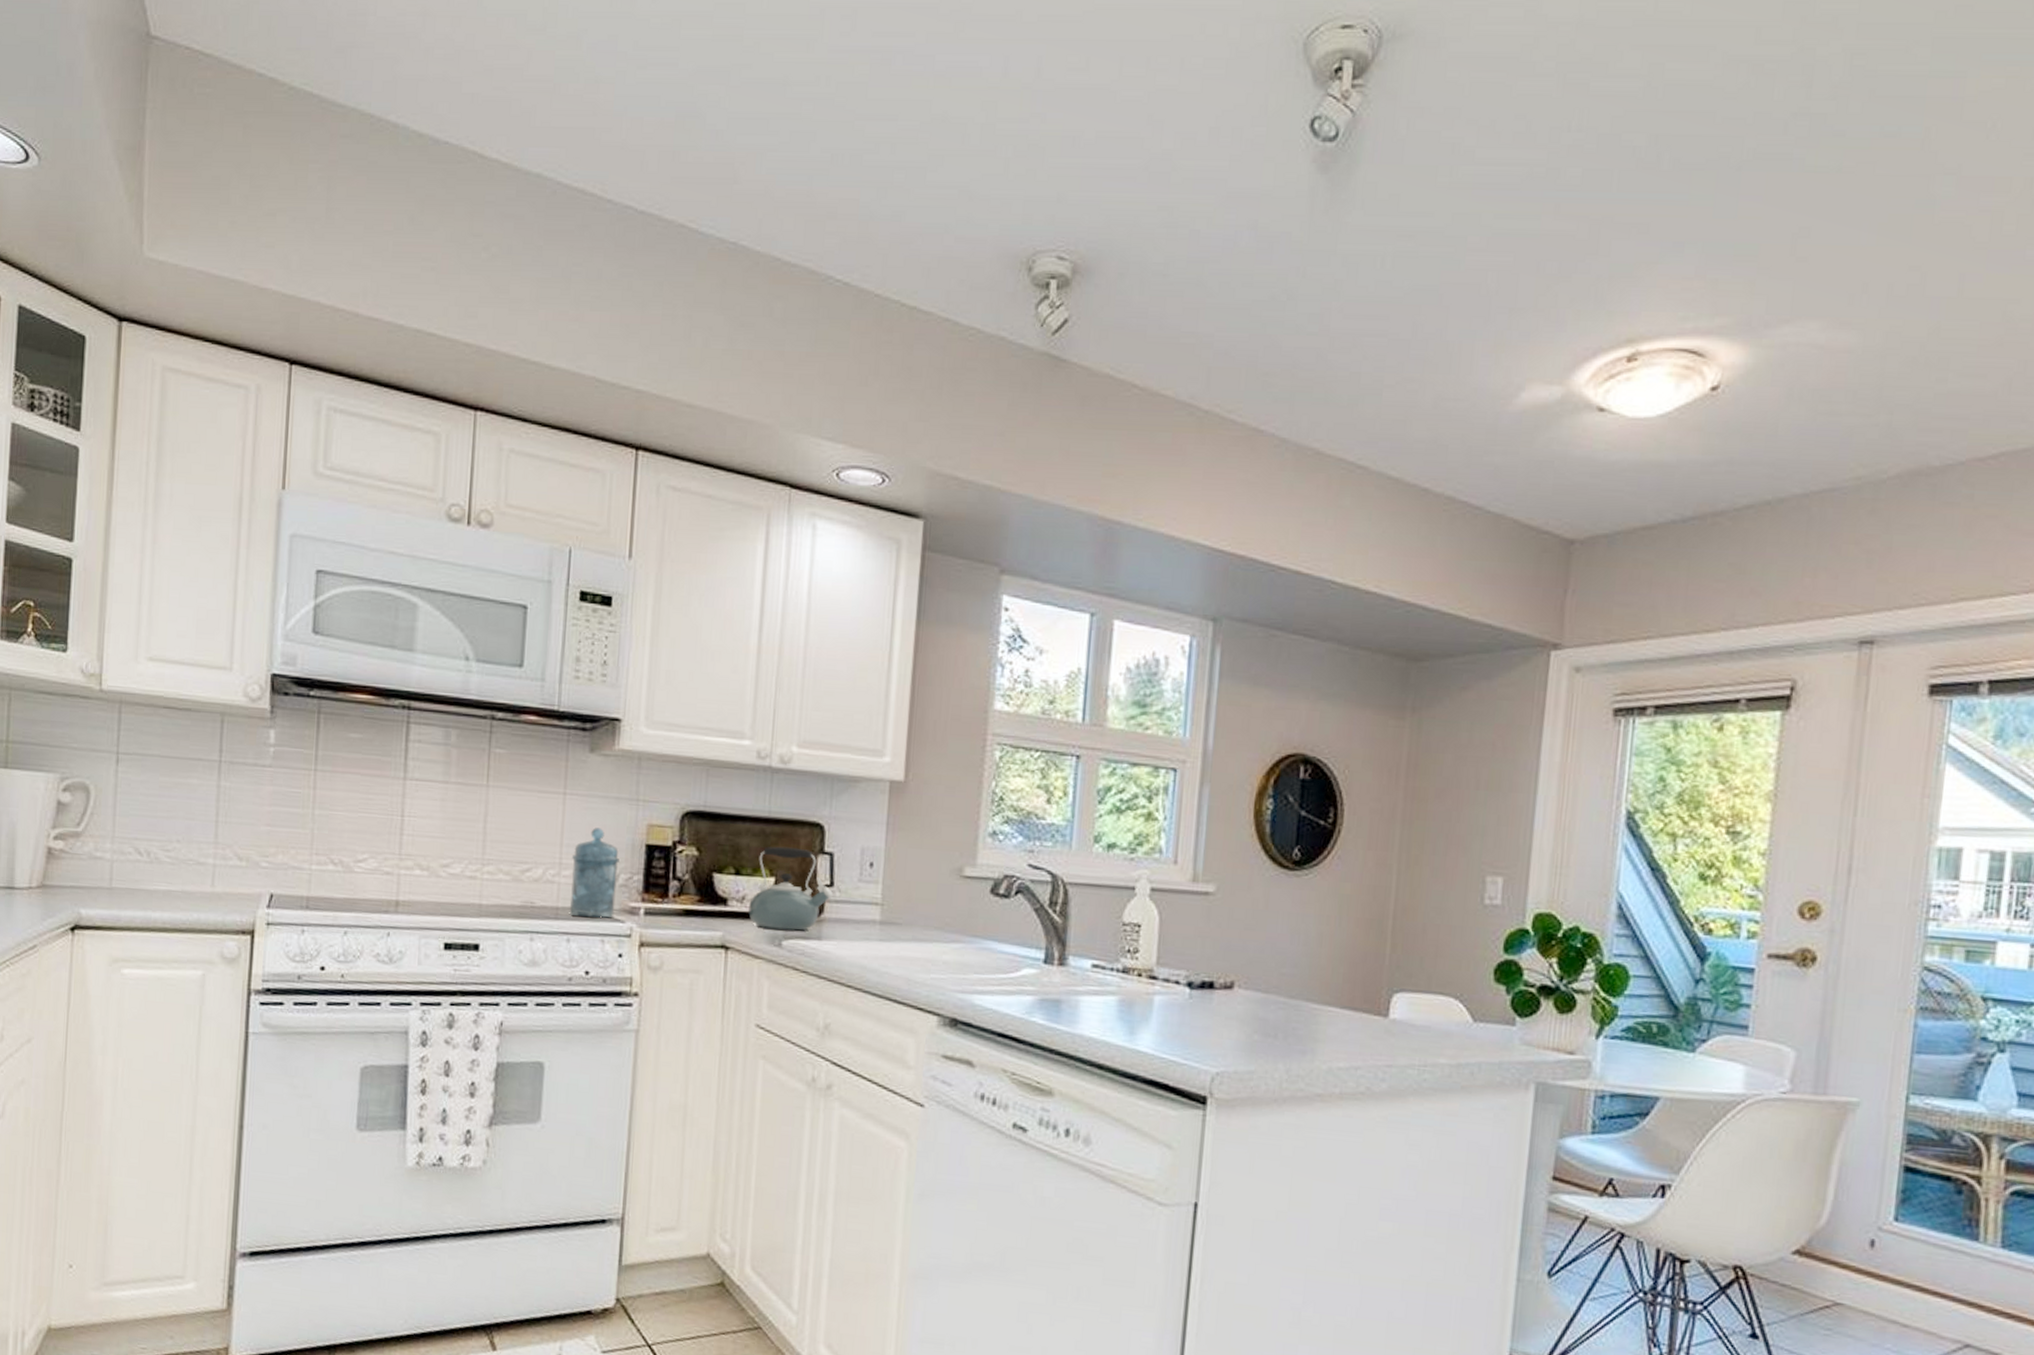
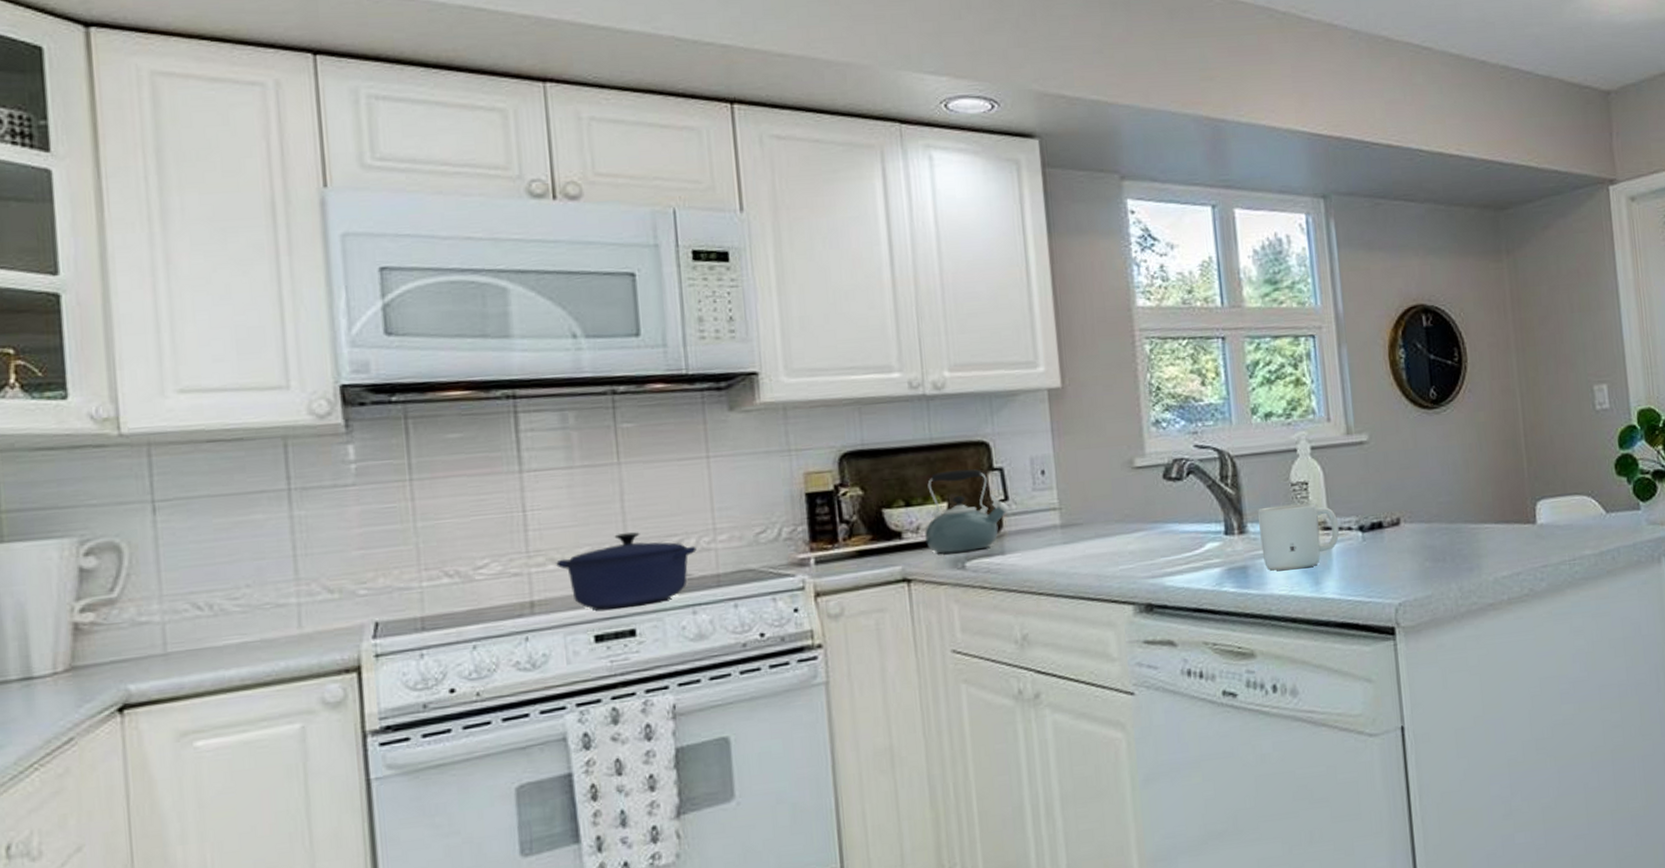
cooking pot: none [422,852,542,923] -> present [556,532,697,610]
canister: present [569,828,619,919] -> none [725,485,783,579]
mug: none [1079,942,1167,1015] -> present [1257,503,1340,571]

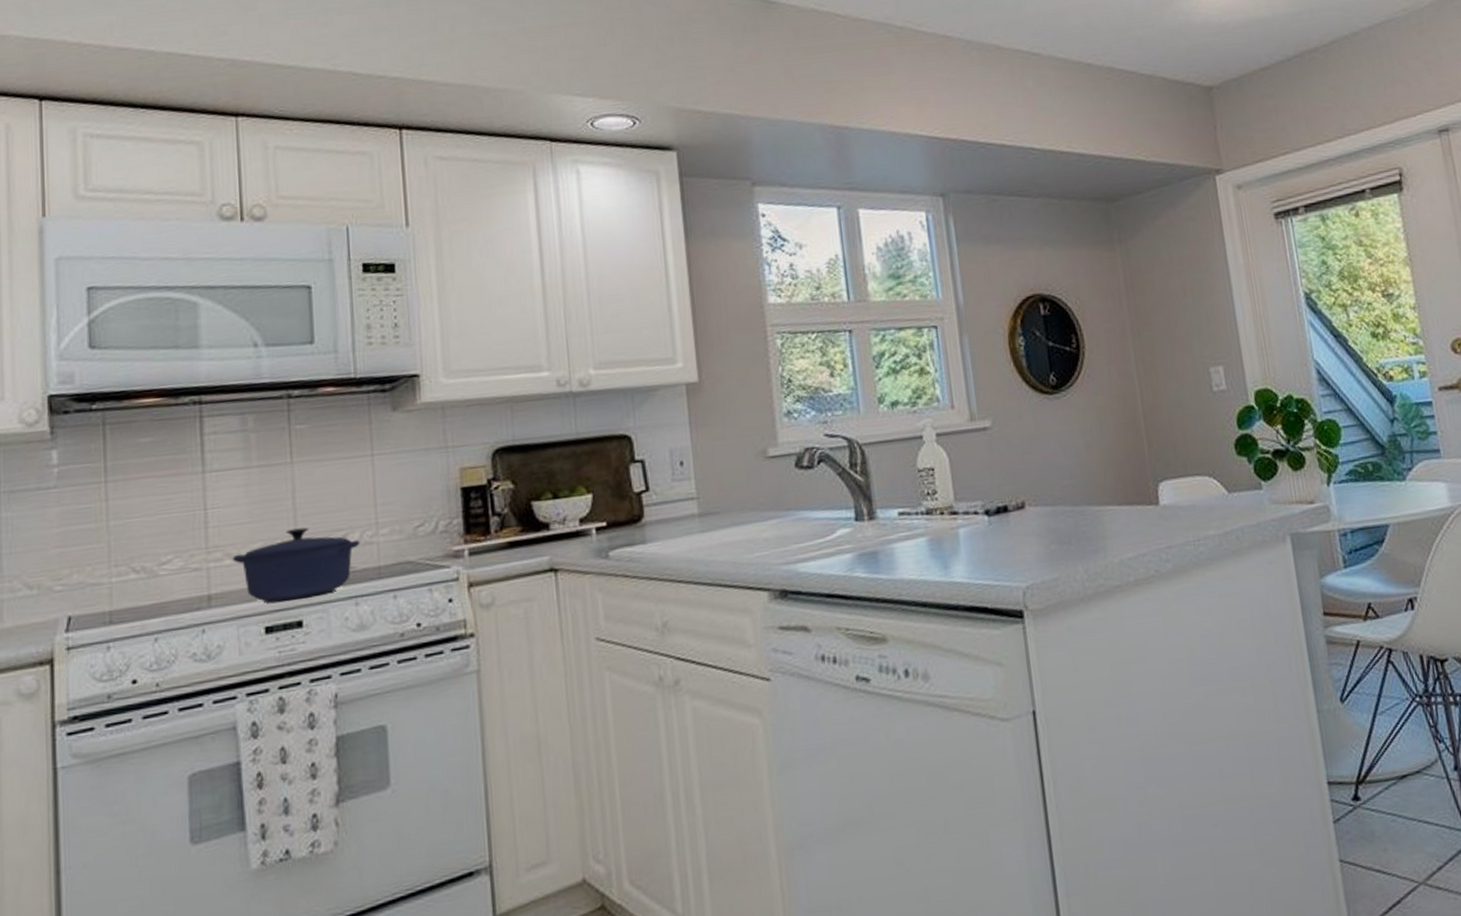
kettle: present [924,469,1010,554] -> none [571,461,651,544]
mug: present [1257,503,1340,571] -> none [885,488,966,556]

